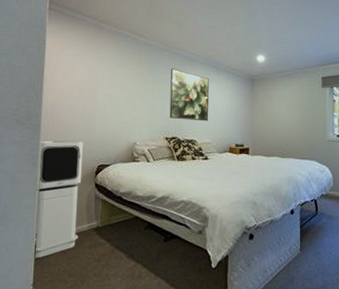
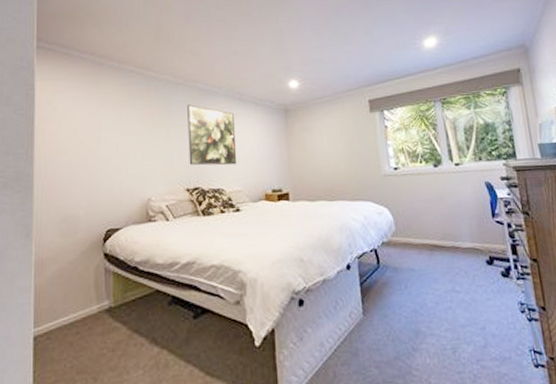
air purifier: present [33,140,83,259] -> none [31,202,87,355]

